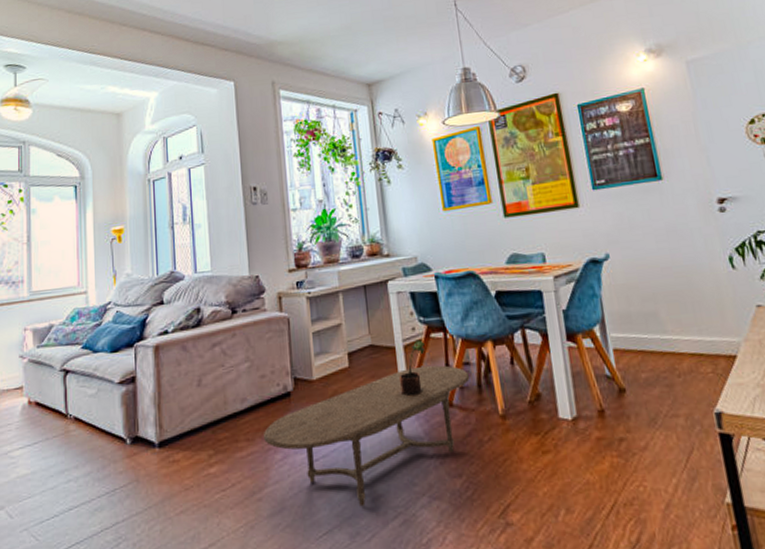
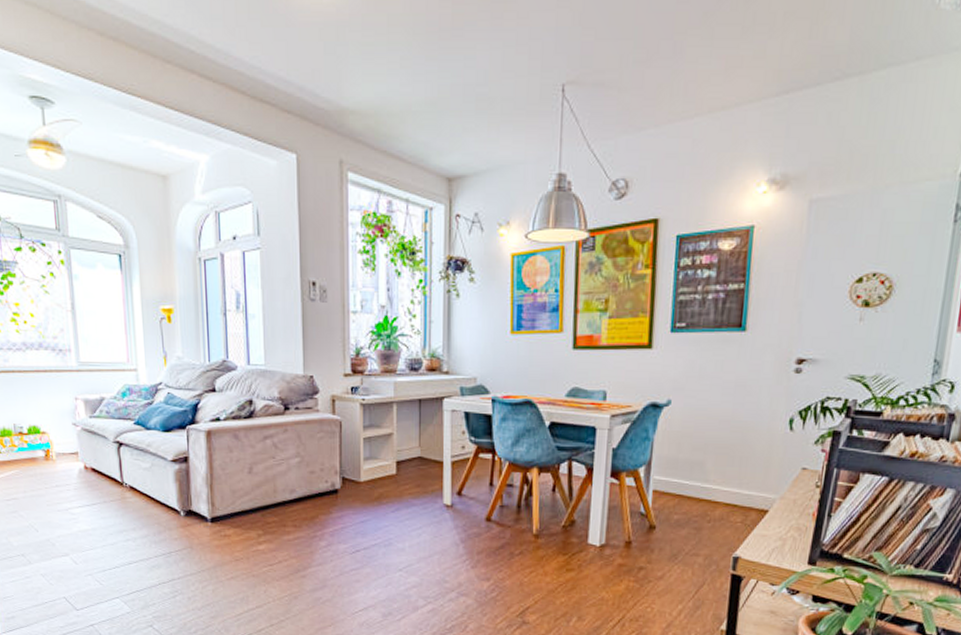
coffee table: present [263,365,470,507] -> none [309,483,512,593]
potted plant: present [398,339,425,397] -> none [441,458,472,508]

